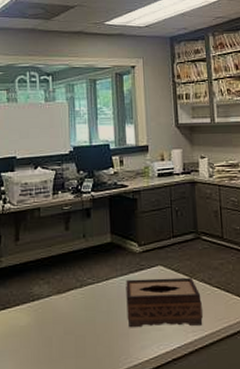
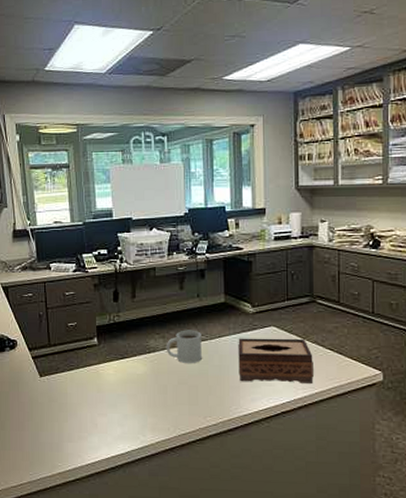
mug: none [51,273,89,310] -> present [166,330,202,363]

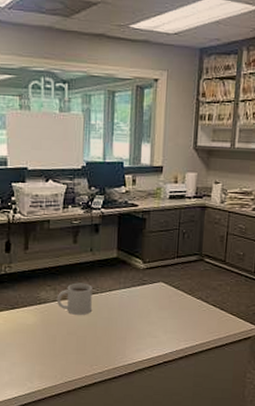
tissue box: present [238,338,314,383] -> none [126,292,197,336]

